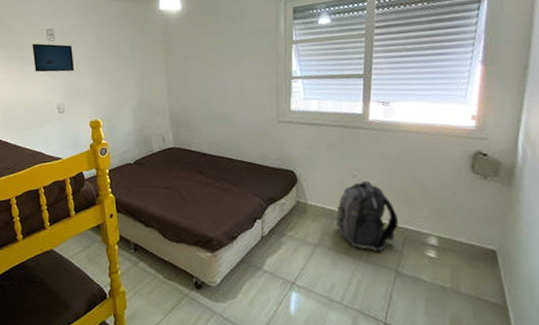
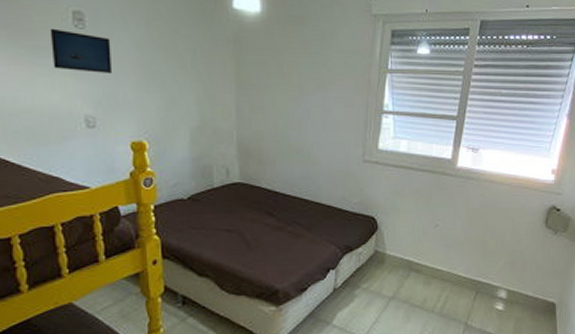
backpack: present [335,180,399,252] -> none [412,231,473,305]

